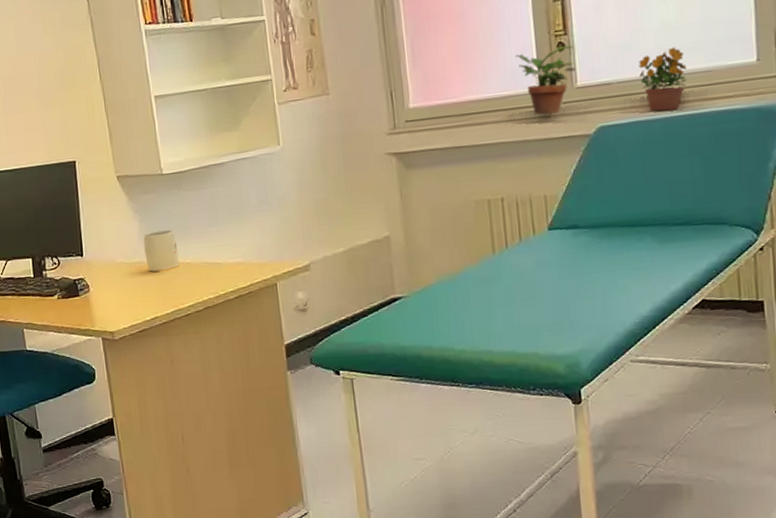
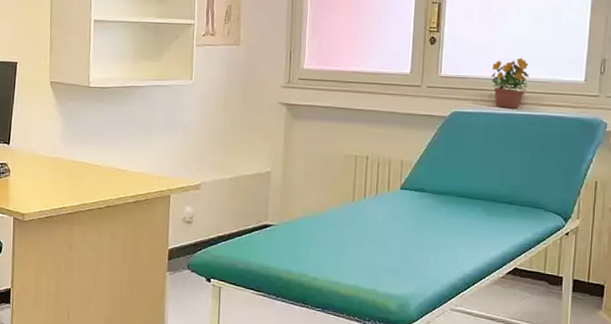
mug: present [143,230,179,272] -> none [63,134,92,169]
potted plant: present [515,45,576,115] -> none [395,40,443,94]

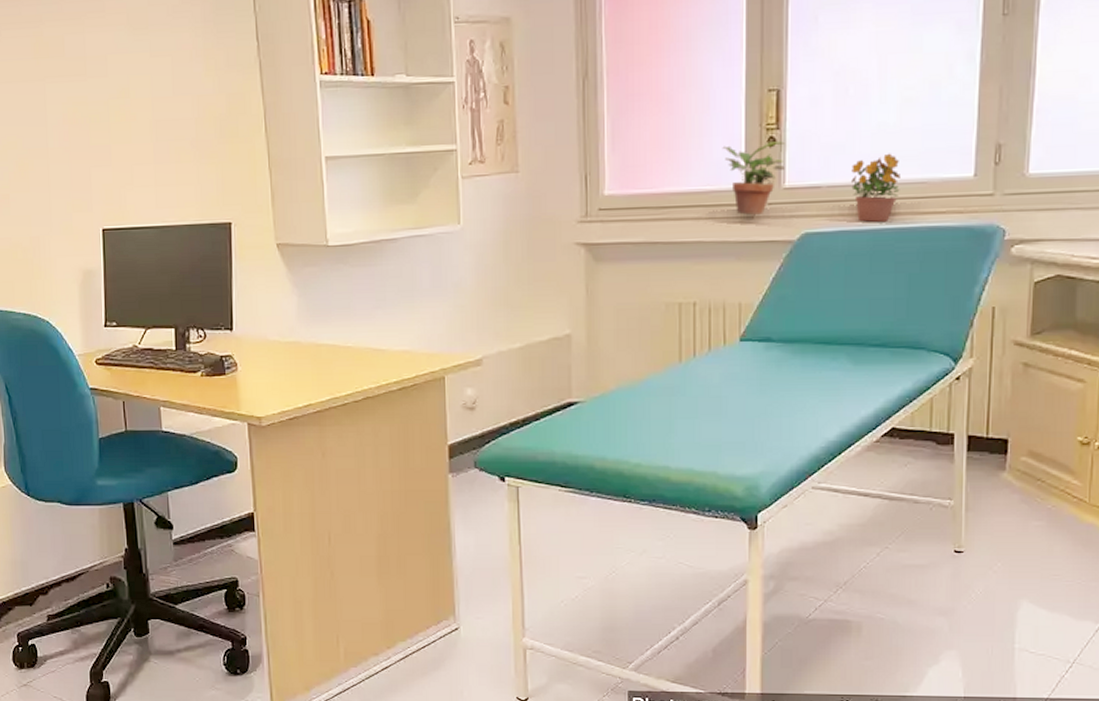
potted plant: none [395,40,443,94] -> present [722,141,785,215]

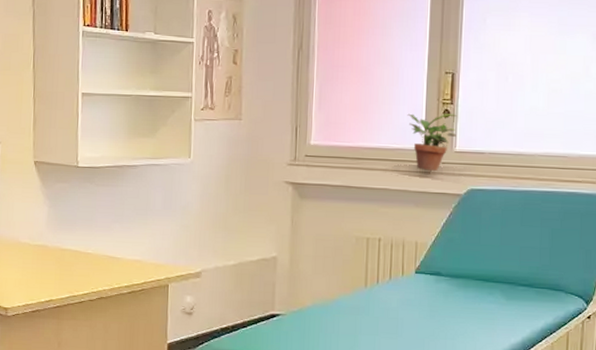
flowerpot: present [851,153,900,223] -> none [508,131,547,186]

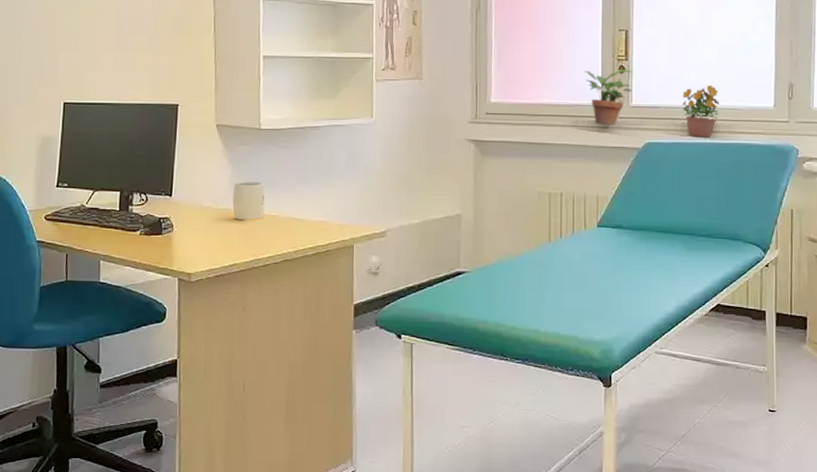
mug: none [49,219,82,257] -> present [232,181,265,220]
flowerpot: none [508,131,547,186] -> present [683,84,719,138]

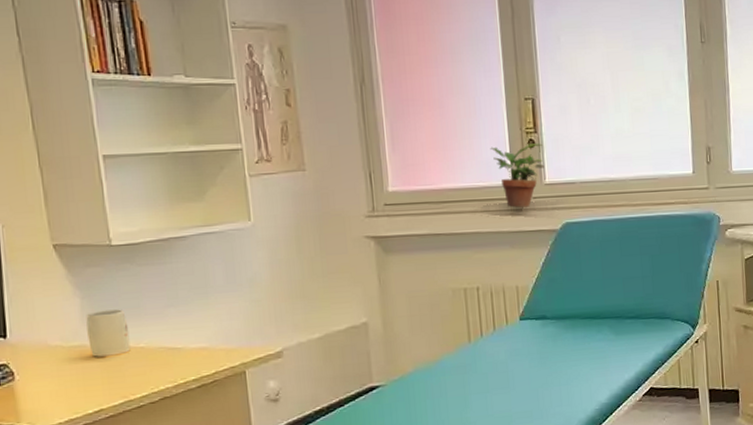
flowerpot: present [683,84,719,138] -> none [598,154,638,213]

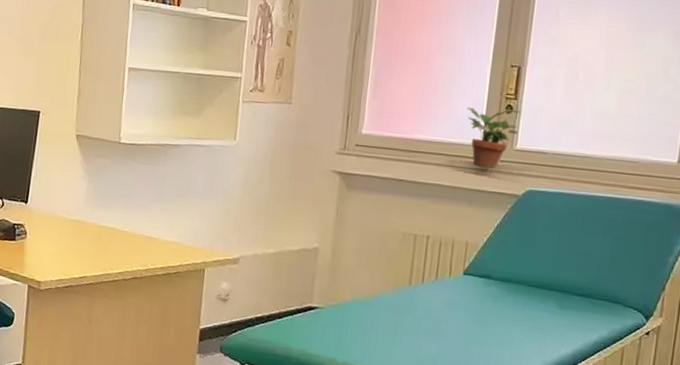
mug: present [86,309,131,357] -> none [86,194,120,235]

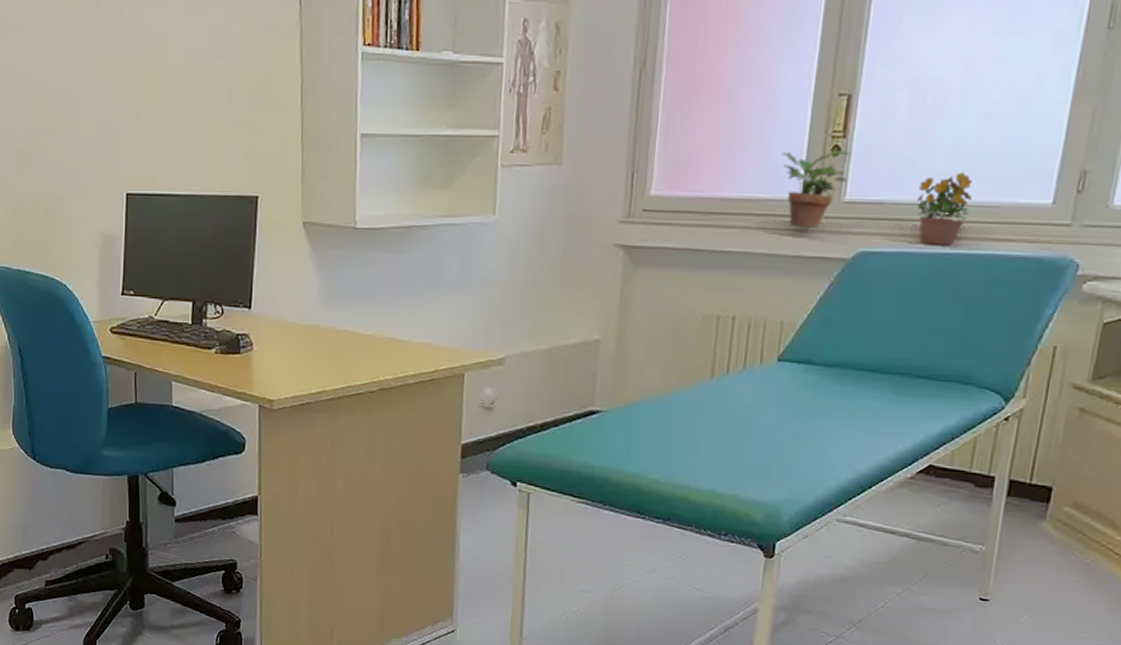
flowerpot: none [572,133,615,191] -> present [916,172,972,247]

